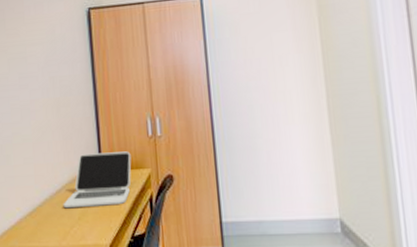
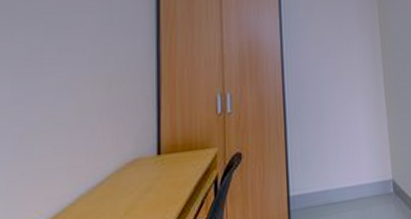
laptop: present [63,151,132,209] -> none [105,131,196,204]

